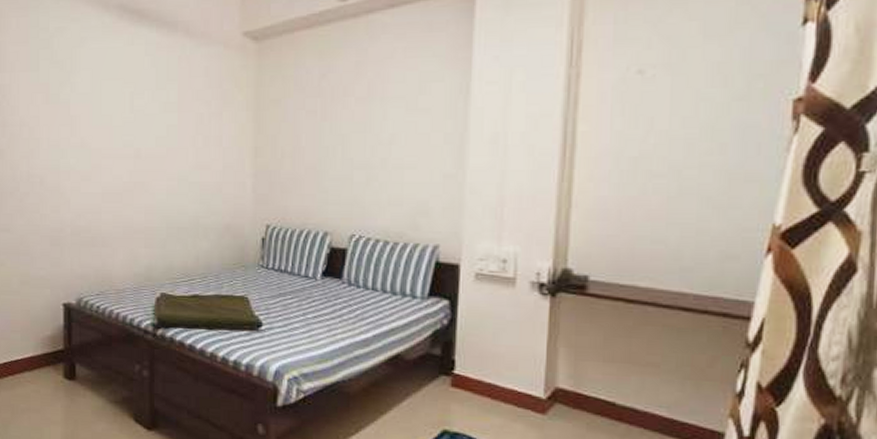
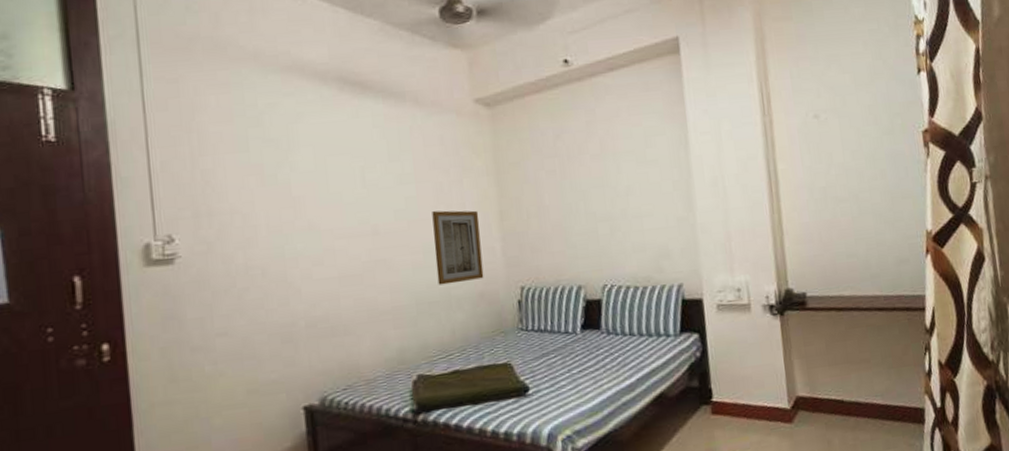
wall art: none [188,141,234,213] -> present [432,210,484,286]

